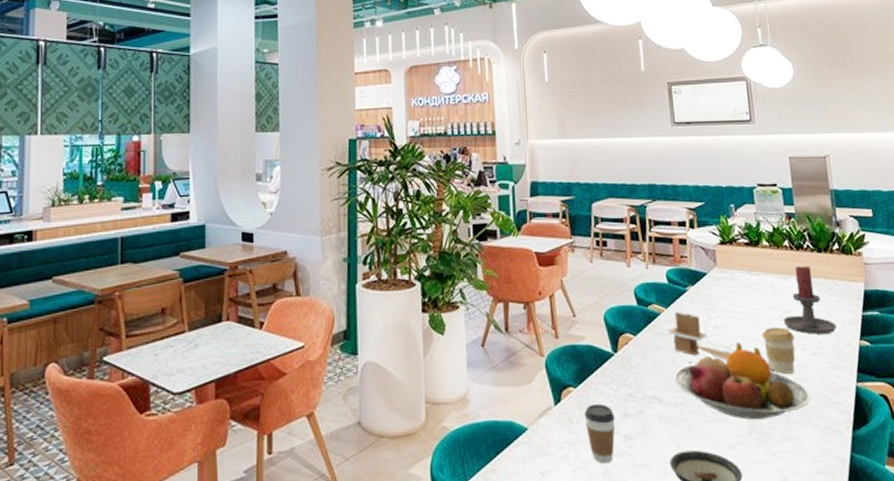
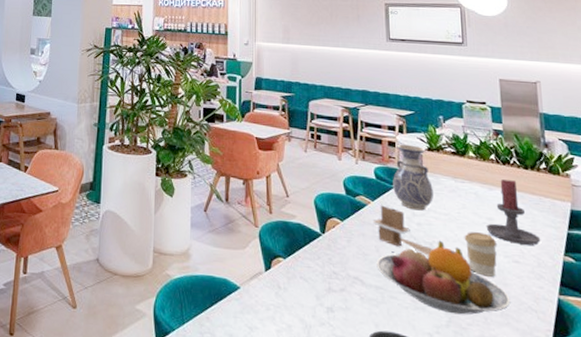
coffee cup: present [584,403,616,464] -> none [291,275,319,330]
vase: none [686,240,729,313] -> present [393,144,433,211]

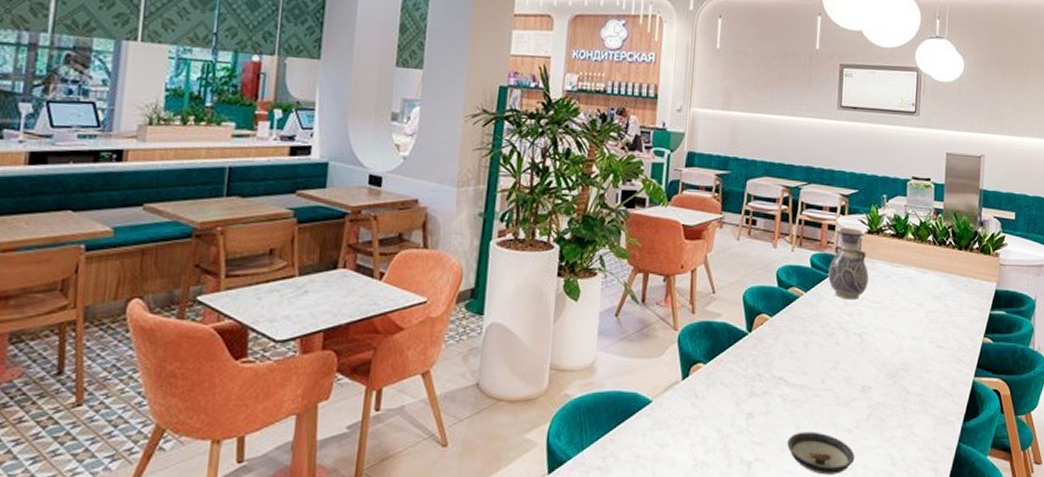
napkin holder: present [373,205,433,256] -> none [803,296,862,349]
fruit bowl: present [376,240,511,315] -> none [803,330,930,407]
coffee cup: present [464,232,498,277] -> none [893,319,924,364]
candle holder: present [486,179,541,245] -> none [915,262,965,329]

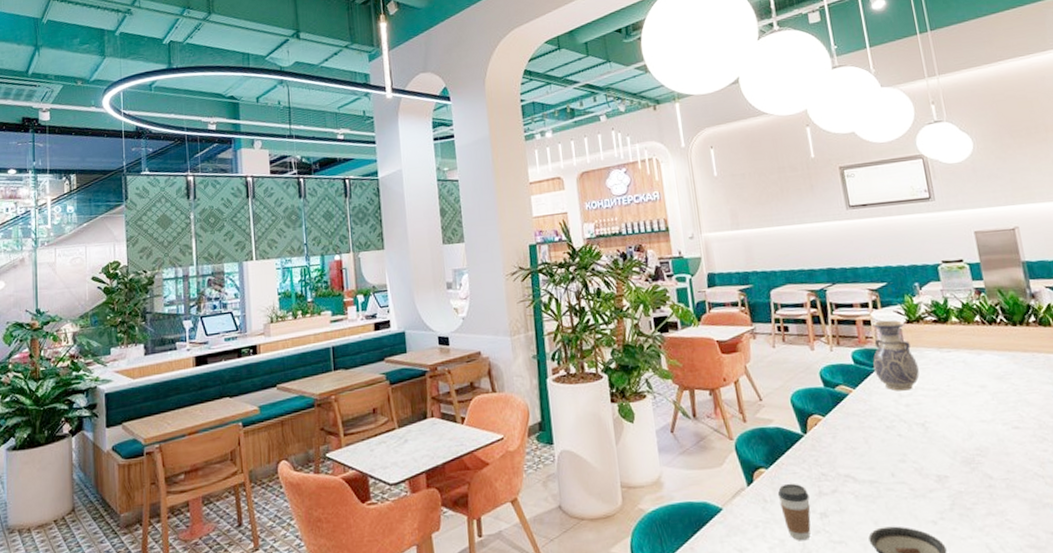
coffee cup: none [710,381,740,440] -> present [777,483,811,541]

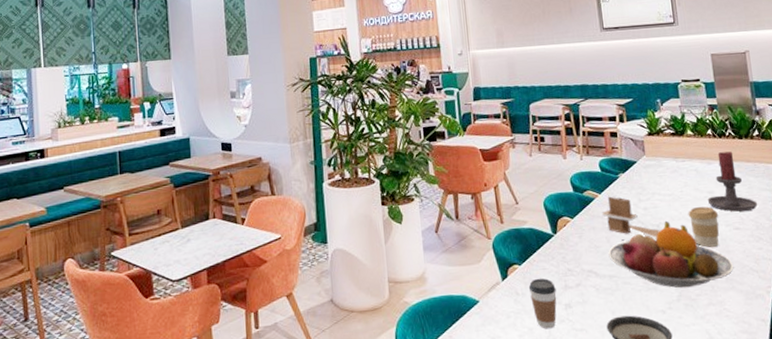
napkin holder: none [857,391,926,443] -> present [601,196,660,242]
fruit bowl: none [867,418,1015,496] -> present [608,220,734,288]
vase: present [872,320,920,391] -> none [617,132,657,196]
coffee cup: none [957,402,996,449] -> present [688,206,720,247]
candle holder: none [979,340,1040,408] -> present [707,151,758,212]

